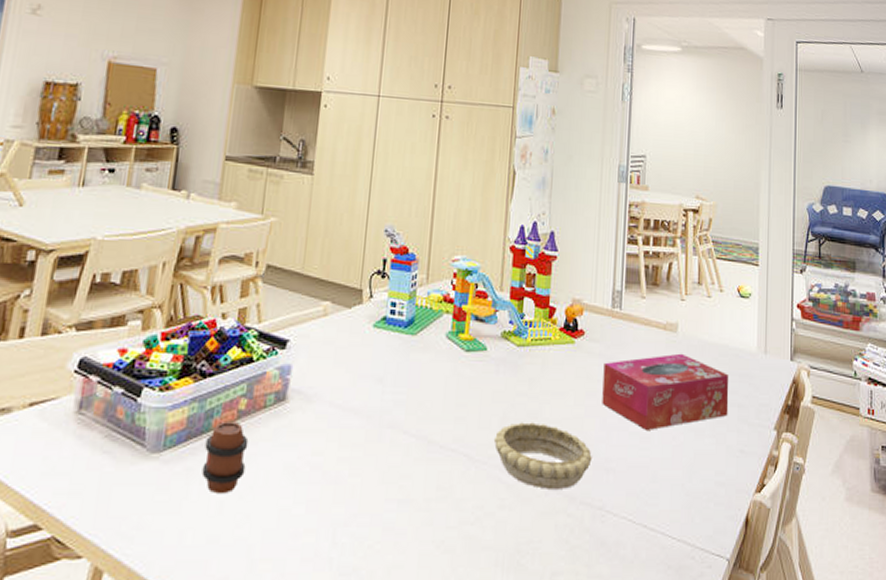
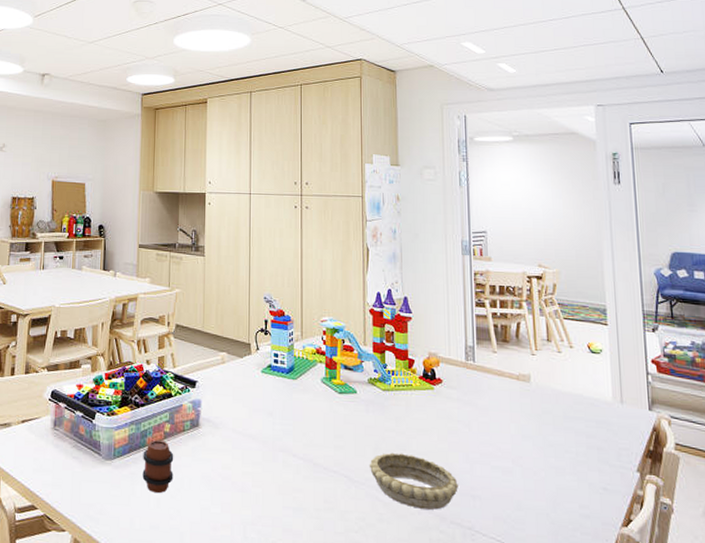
tissue box: present [602,353,729,430] -> none [462,400,588,465]

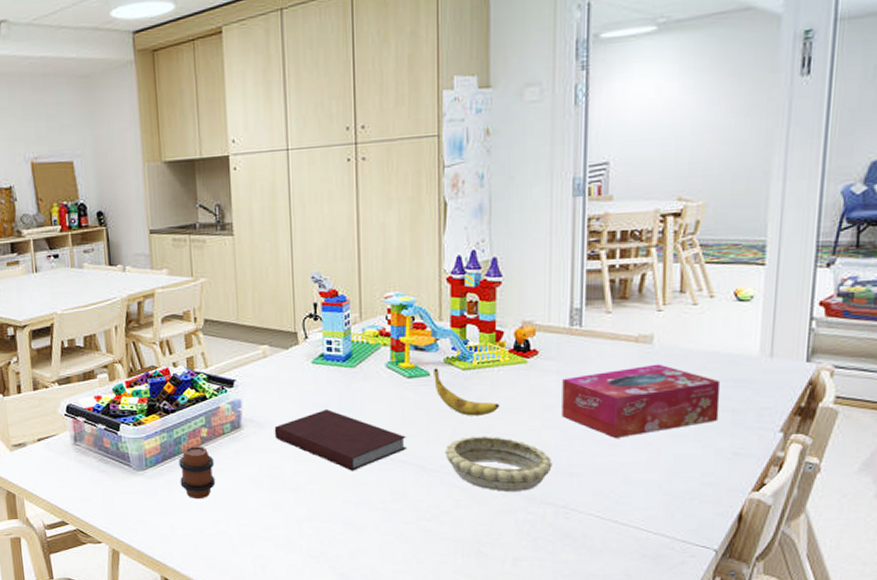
notebook: none [227,416,338,477] -> present [274,409,406,471]
banana: none [360,387,413,434] -> present [434,368,500,416]
tissue box: none [462,400,588,465] -> present [562,364,721,438]

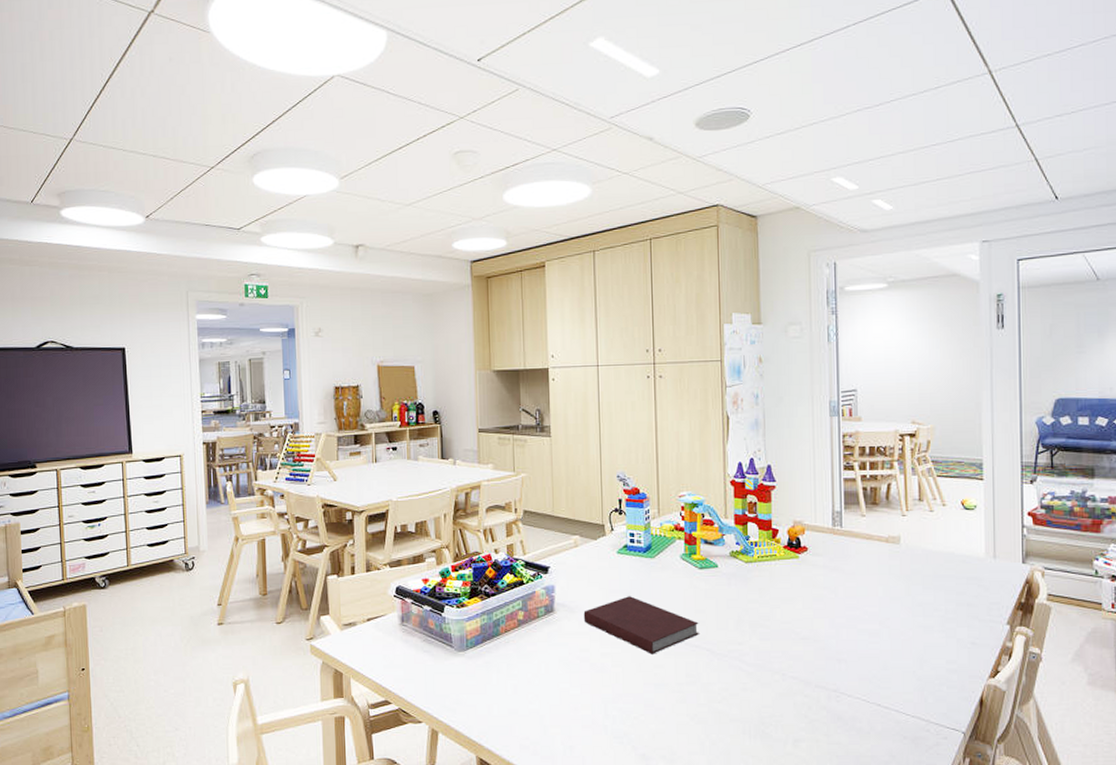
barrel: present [178,445,216,500] -> none [497,627,530,680]
banana: present [434,368,500,416] -> none [721,561,778,605]
decorative bowl: present [444,436,552,492] -> none [731,623,824,676]
tissue box: present [562,364,721,438] -> none [829,562,957,627]

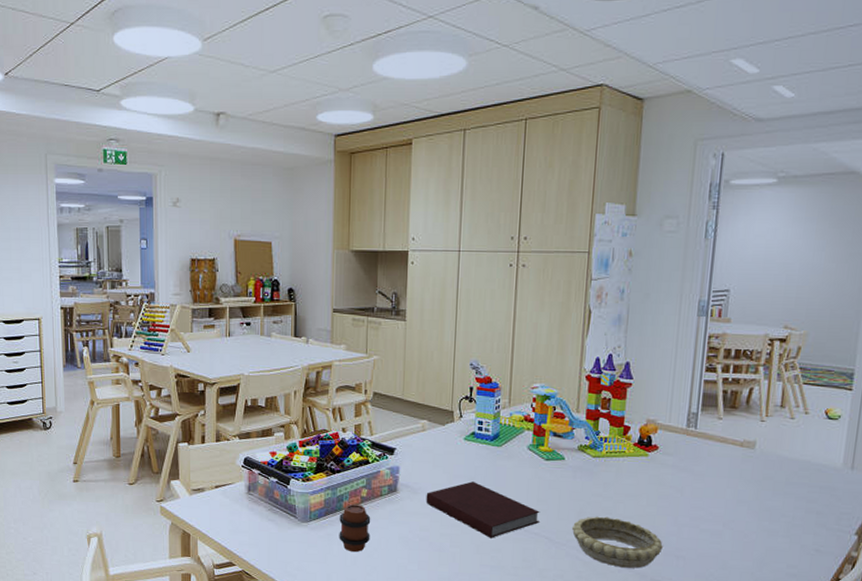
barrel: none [497,627,530,680] -> present [339,503,371,553]
decorative bowl: none [731,623,824,676] -> present [571,516,663,568]

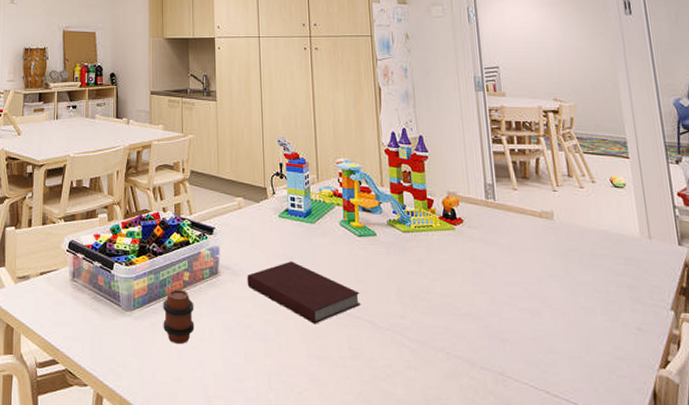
decorative bowl: present [571,516,663,568] -> none [393,296,487,355]

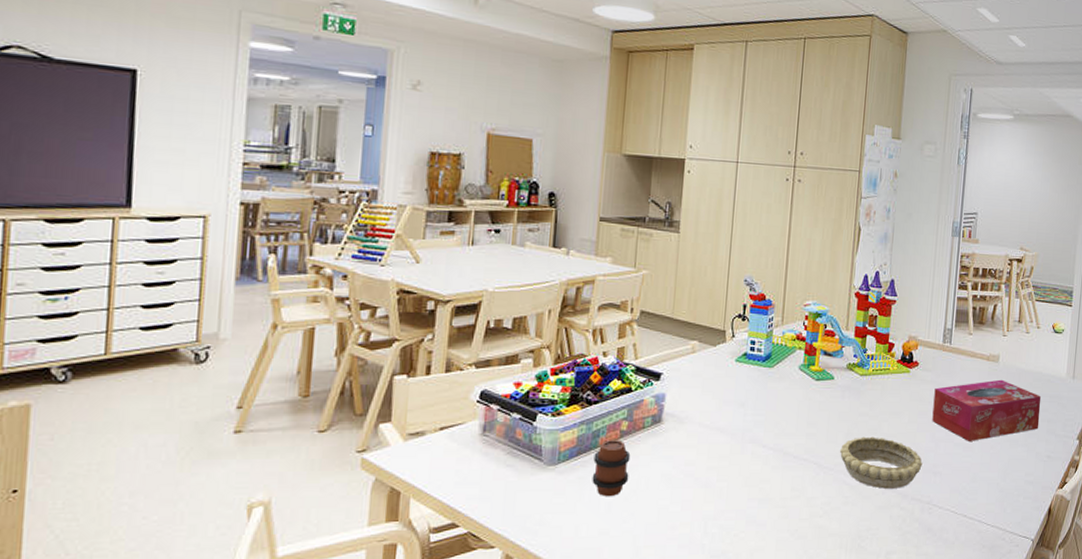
notebook: present [247,261,361,324] -> none [692,407,810,468]
decorative bowl: none [393,296,487,355] -> present [839,436,922,489]
tissue box: none [485,238,619,307] -> present [932,379,1042,441]

